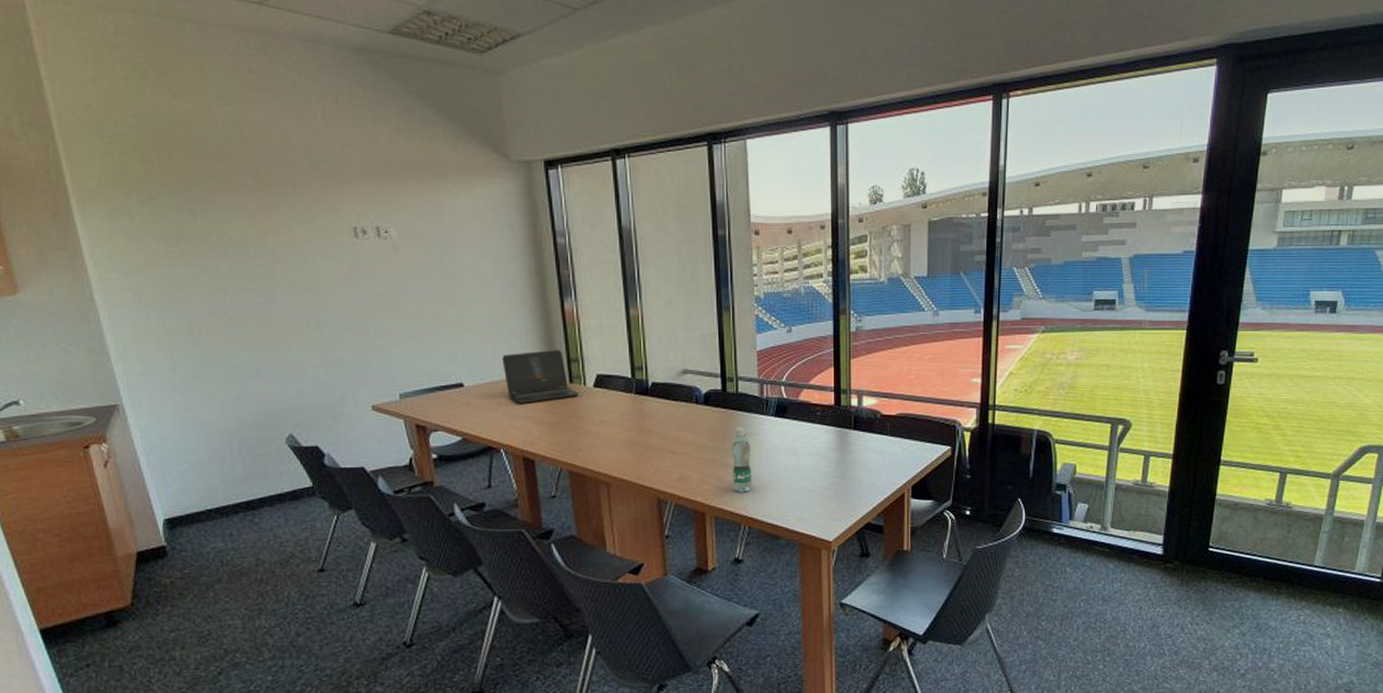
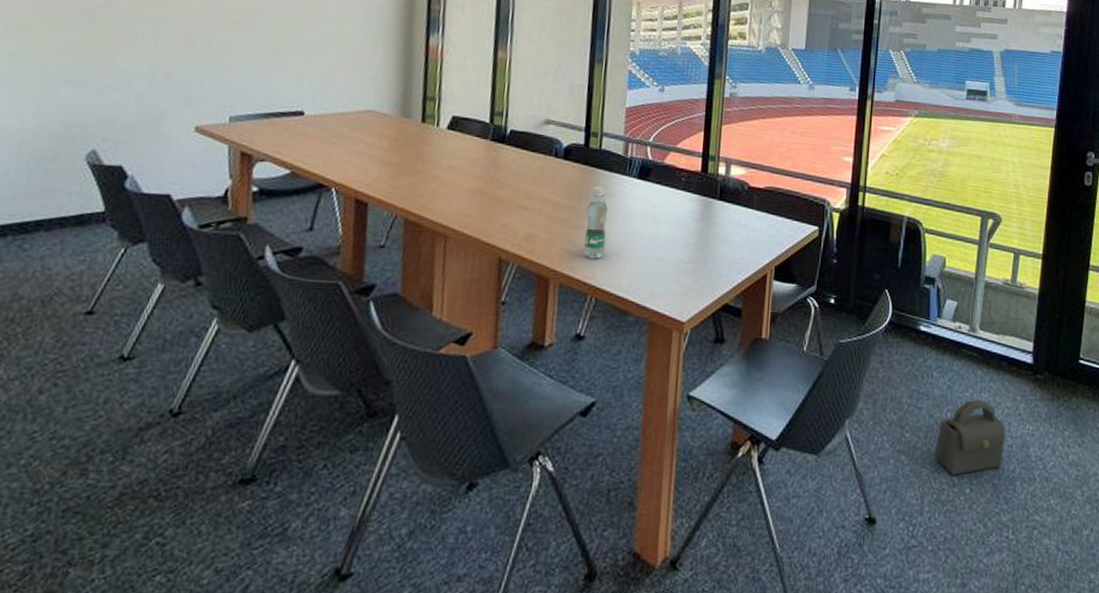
laptop computer: present [502,350,578,405] -> none [351,85,430,142]
handbag: none [1069,589,1136,655] -> present [933,399,1005,476]

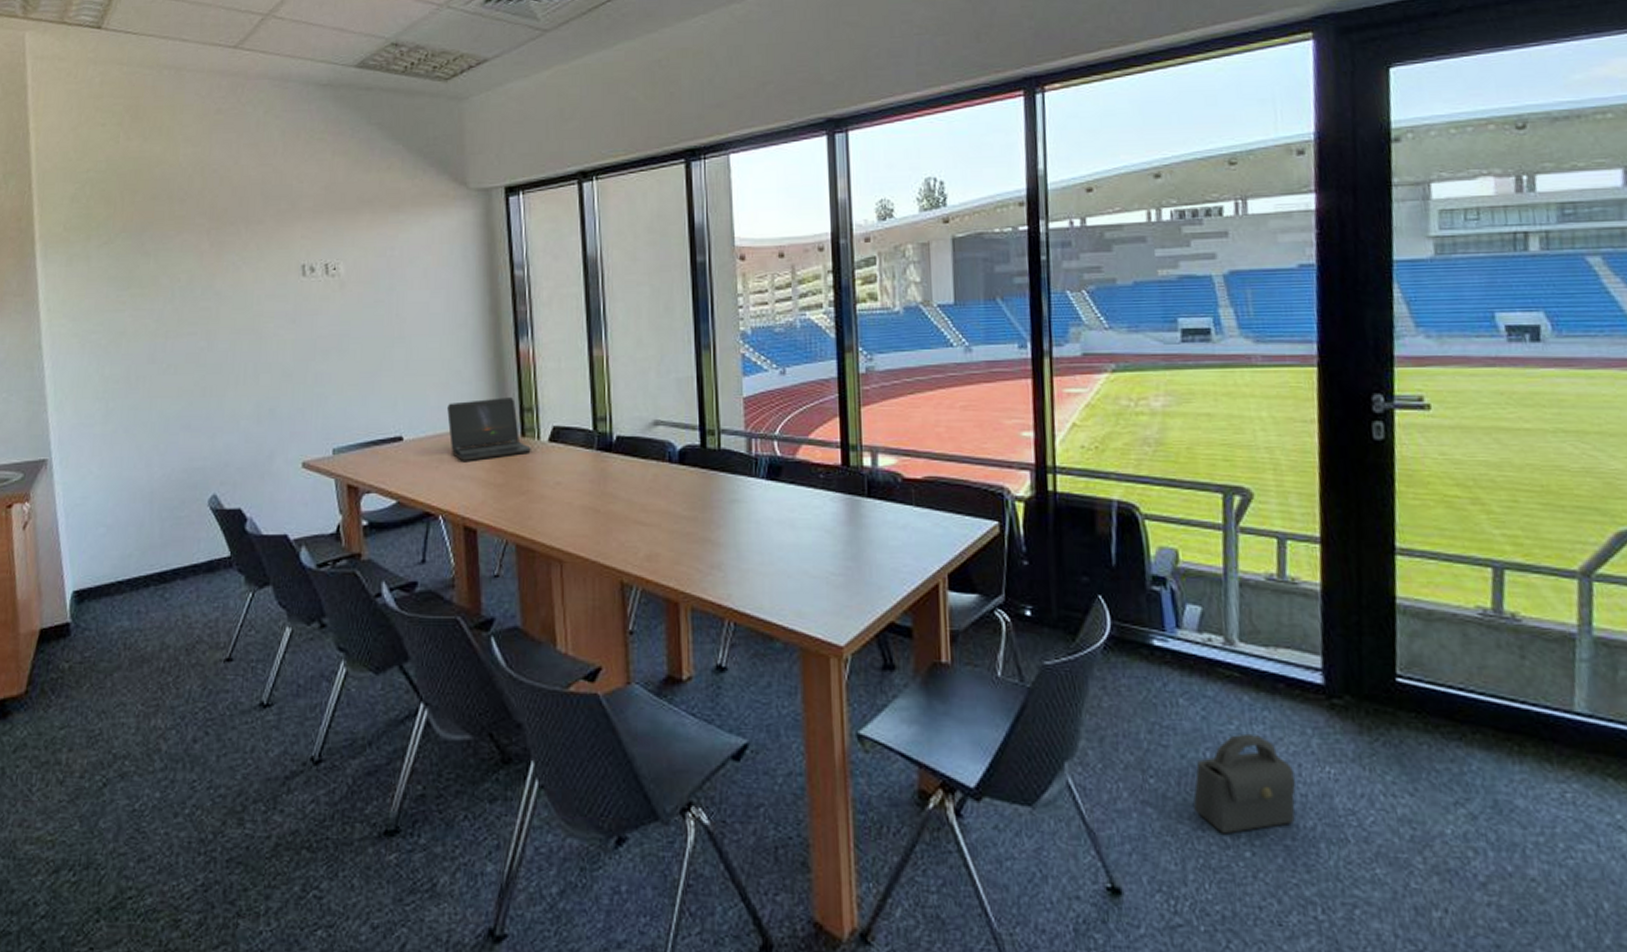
laptop computer: none [351,85,430,142] -> present [447,397,531,463]
bottle: present [584,186,608,259] -> none [712,492,738,577]

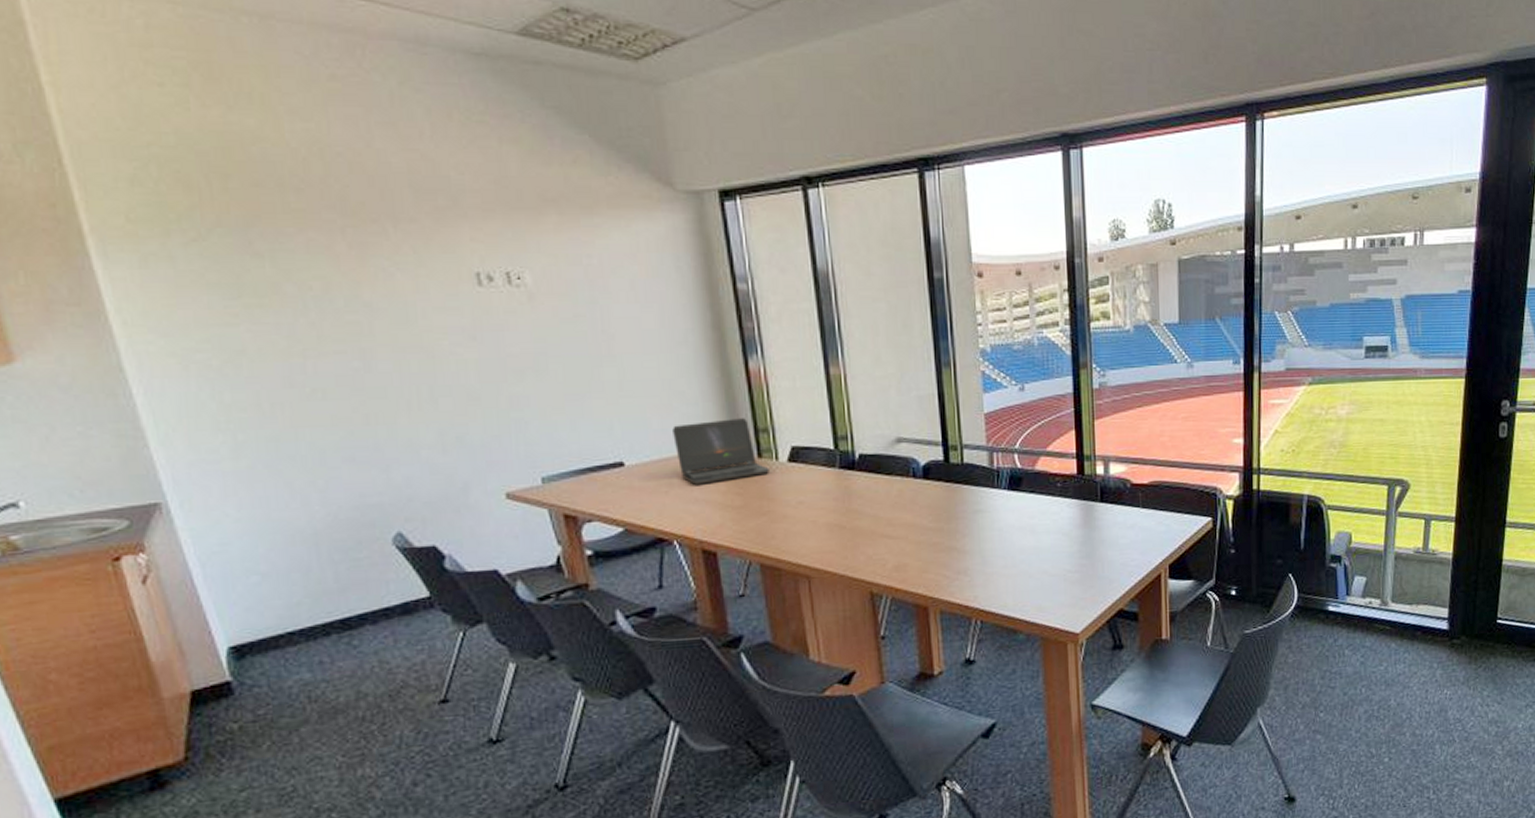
handbag: present [1192,733,1296,834] -> none [1350,671,1422,748]

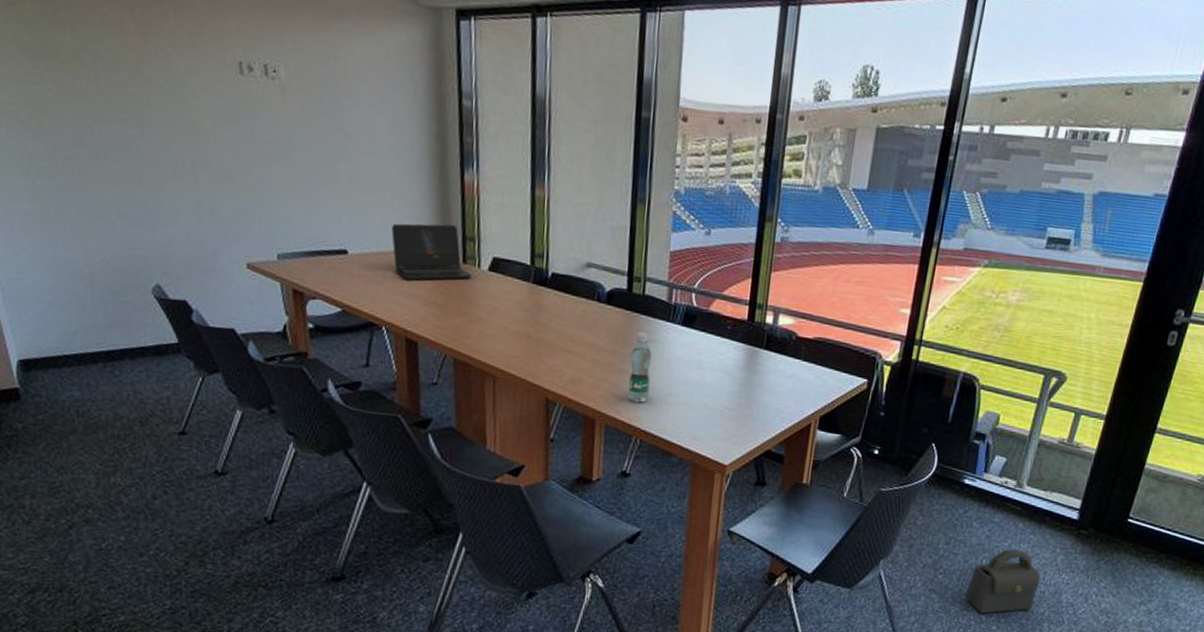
bottle: none [957,503,983,581] -> present [628,332,652,403]
handbag: none [1350,671,1422,748] -> present [964,549,1040,614]

